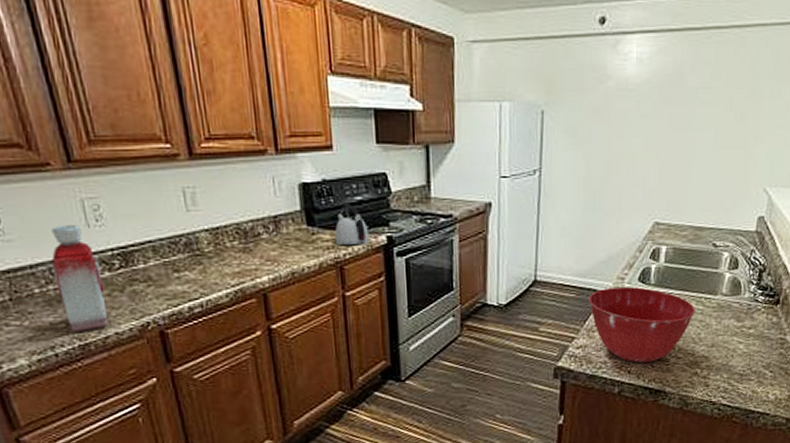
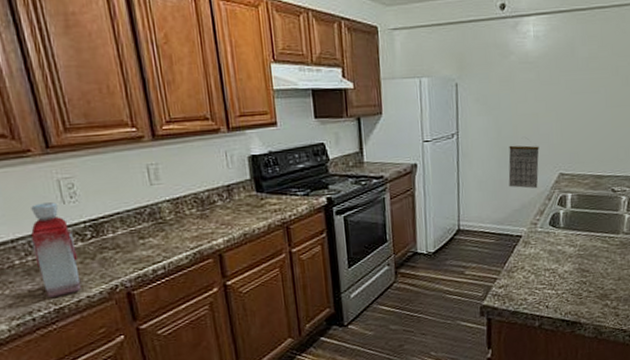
kettle: present [334,204,369,246] -> none [280,171,311,209]
mixing bowl: present [588,287,695,363] -> none [506,230,601,298]
calendar: none [595,180,633,238] -> present [508,139,539,189]

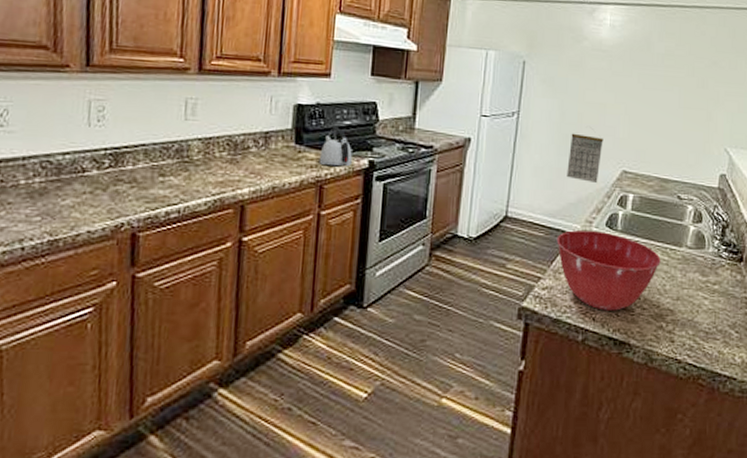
bottle: present [30,202,82,298] -> none [42,122,90,227]
kettle: none [280,171,311,209] -> present [319,127,352,166]
mixing bowl: none [506,230,601,298] -> present [556,230,661,311]

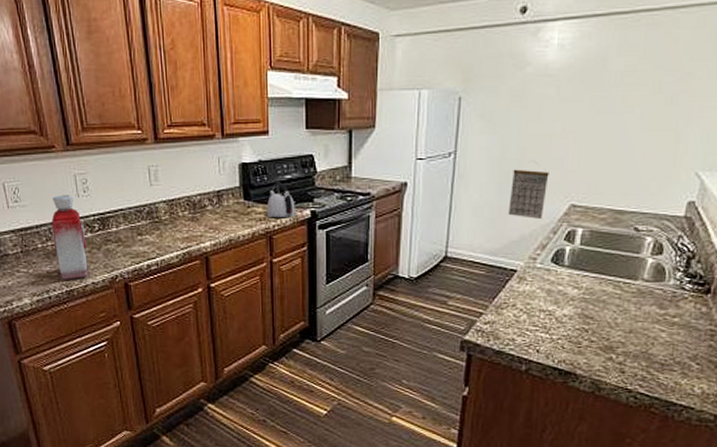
bottle: none [42,122,90,227] -> present [51,195,88,280]
mixing bowl: present [556,230,661,311] -> none [498,267,612,343]

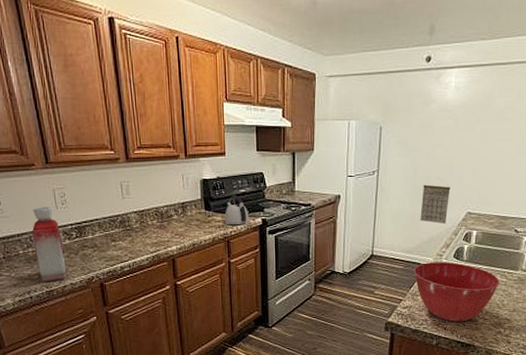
mixing bowl: none [498,267,612,343] -> present [413,262,500,322]

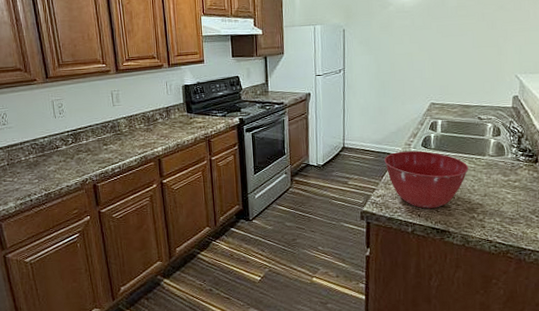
bottle: present [31,207,67,282] -> none [33,117,63,185]
kettle: present [224,195,249,226] -> none [204,98,227,126]
calendar: present [420,179,451,224] -> none [386,74,413,115]

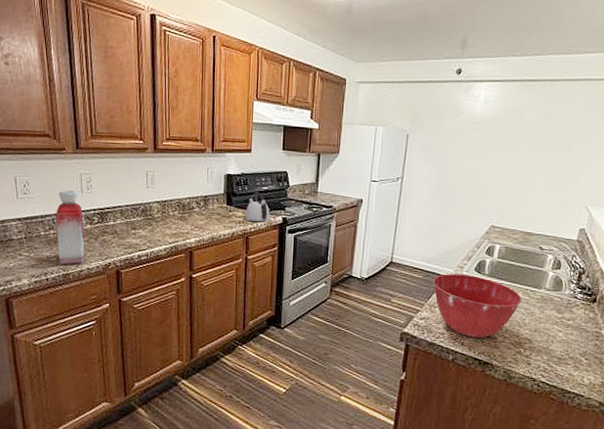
bottle: none [33,117,63,185] -> present [54,190,85,265]
kettle: none [204,98,227,126] -> present [245,192,270,222]

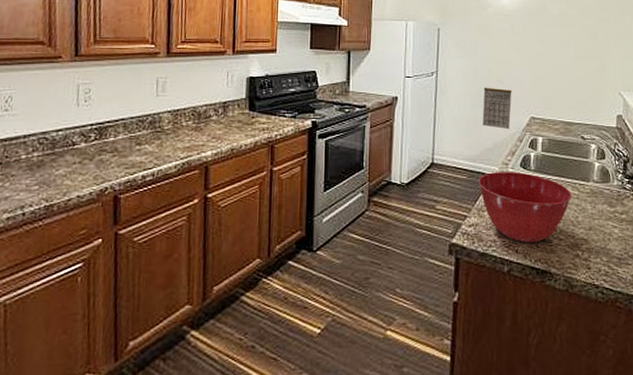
bottle: present [54,190,85,265] -> none [40,104,79,194]
kettle: present [245,192,270,222] -> none [269,94,297,128]
calendar: none [442,190,475,235] -> present [482,82,512,129]

